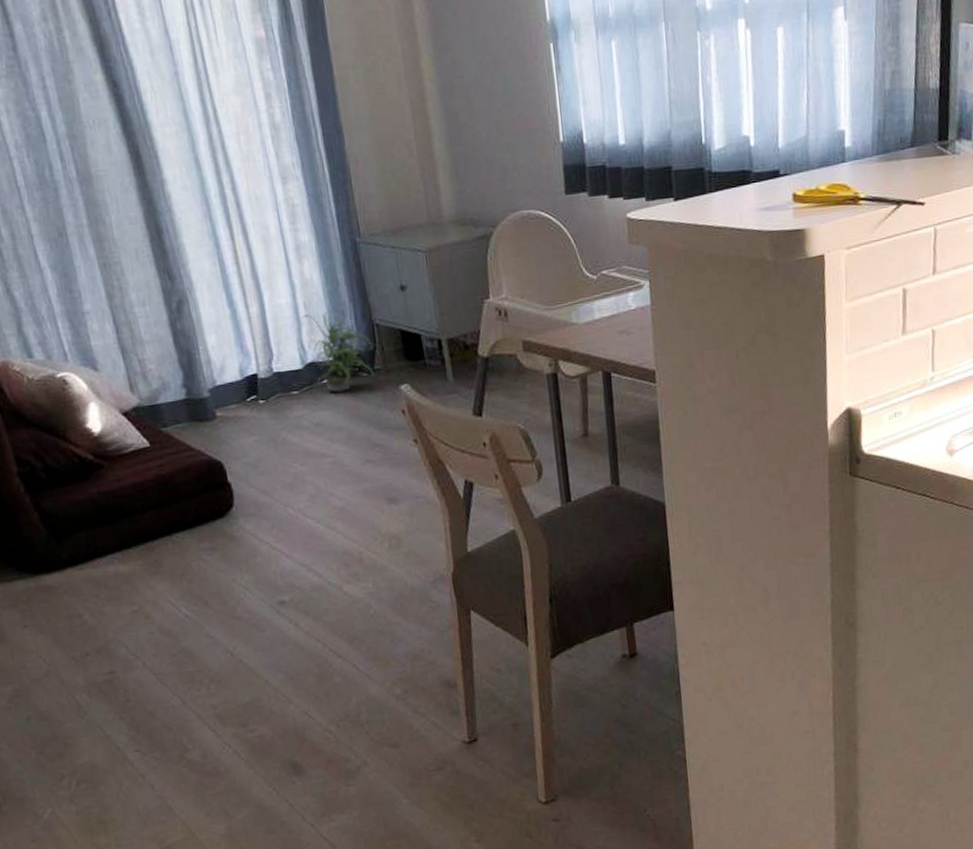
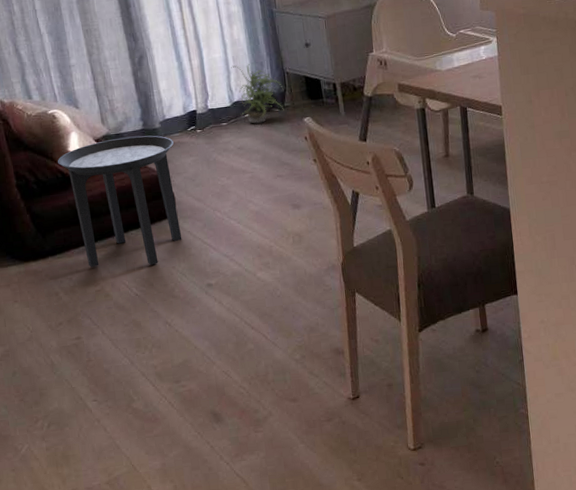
side table: none [73,407,244,581] -> present [58,135,182,267]

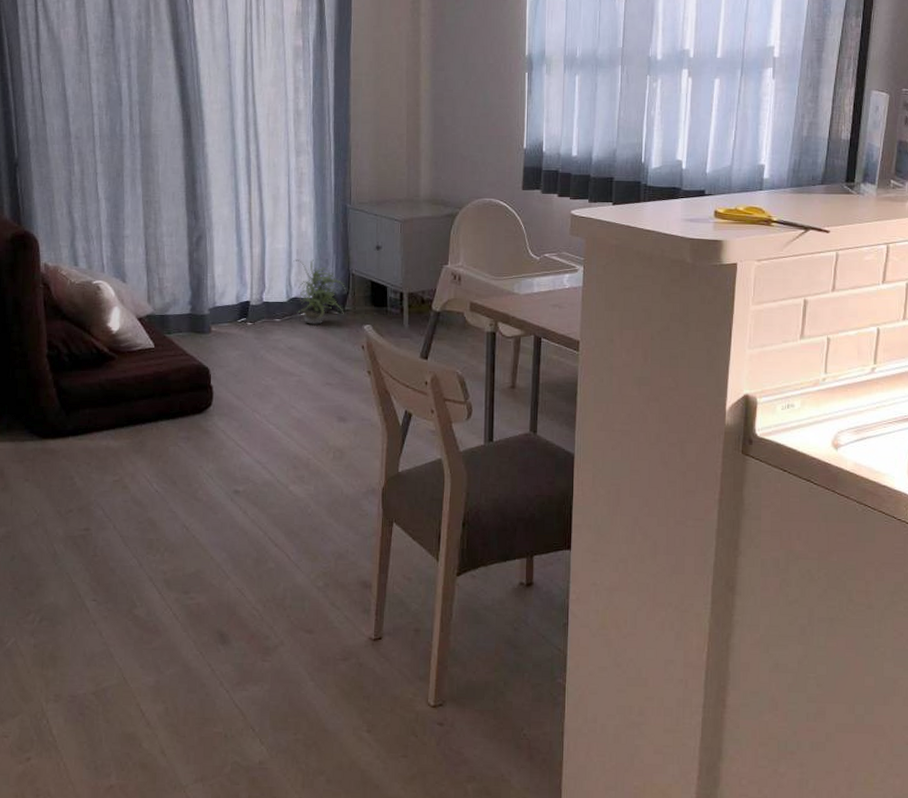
side table: present [58,135,182,267] -> none [95,320,221,462]

